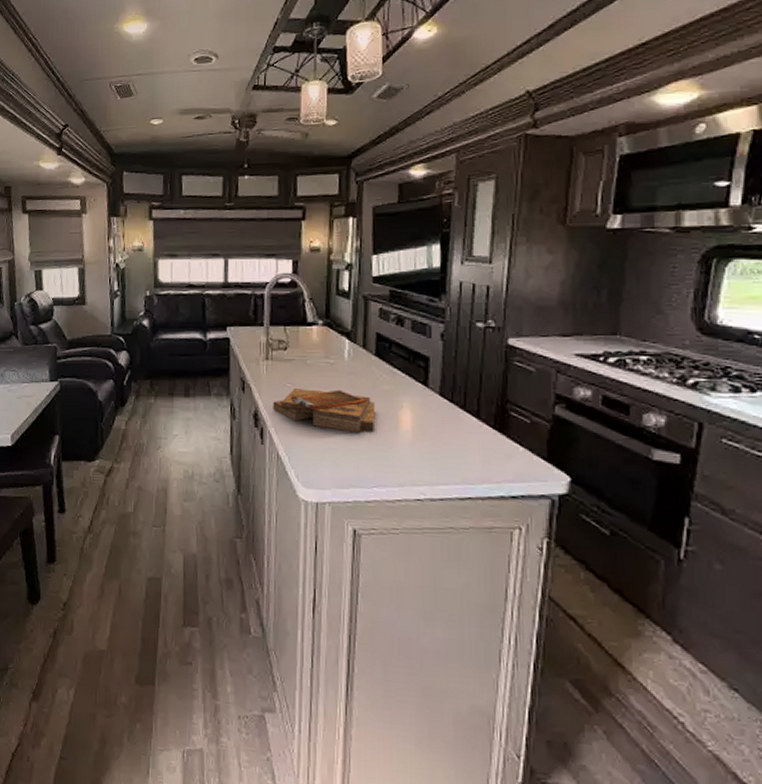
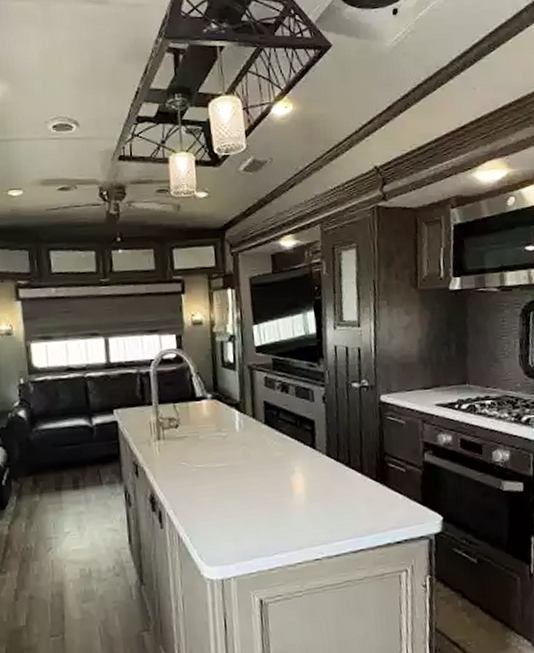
clipboard: present [273,387,376,432] -> none [169,461,271,503]

